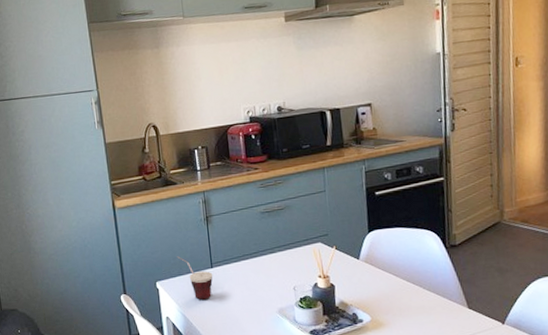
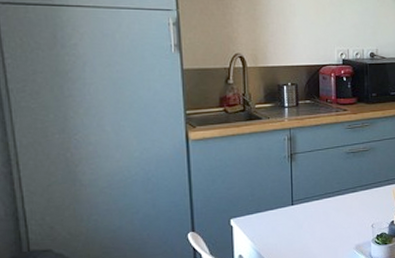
cup: present [177,256,213,300] -> none [256,193,293,237]

